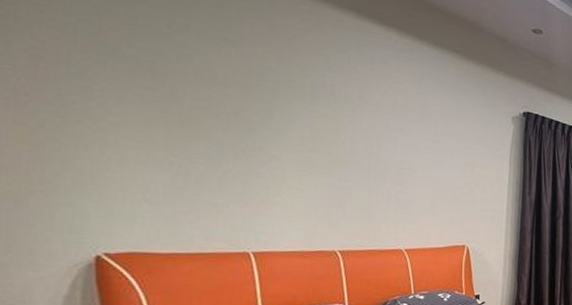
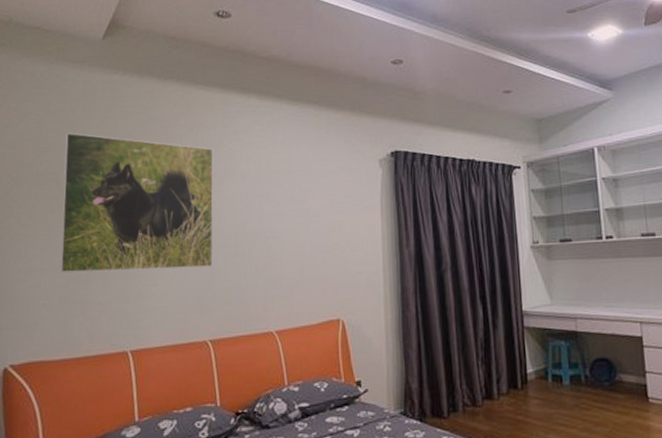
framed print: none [161,19,347,186] -> present [60,133,214,273]

